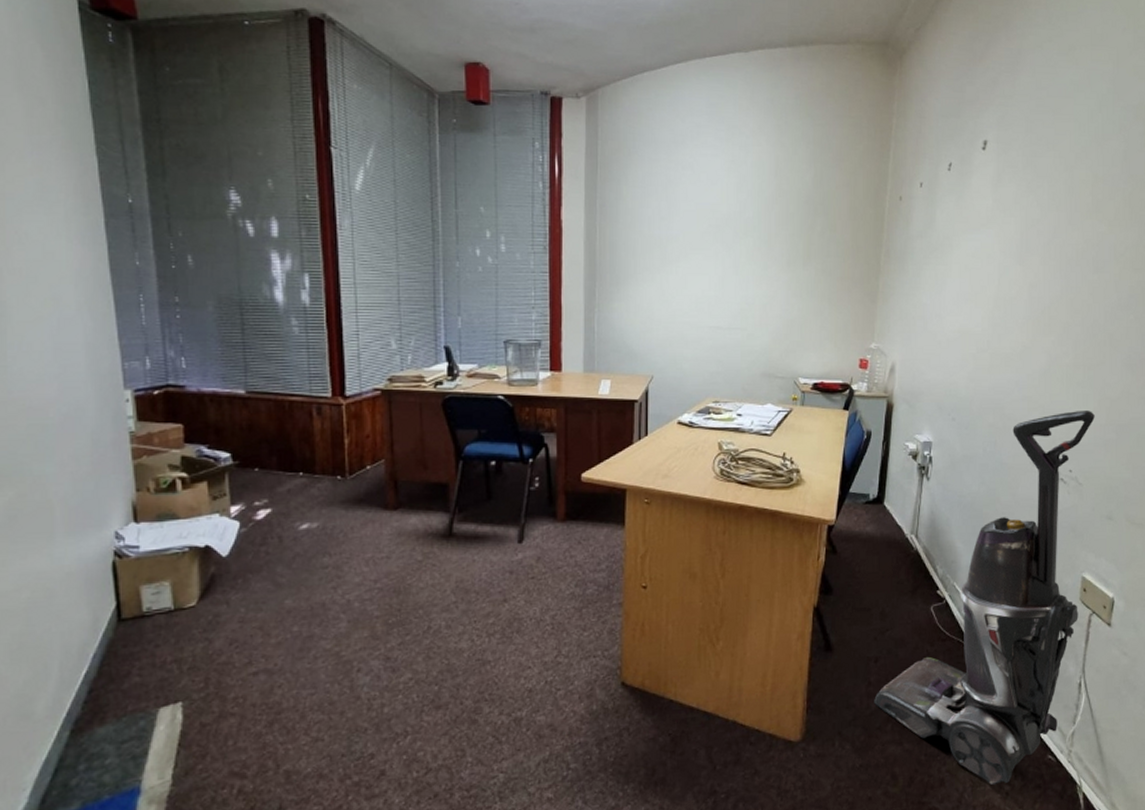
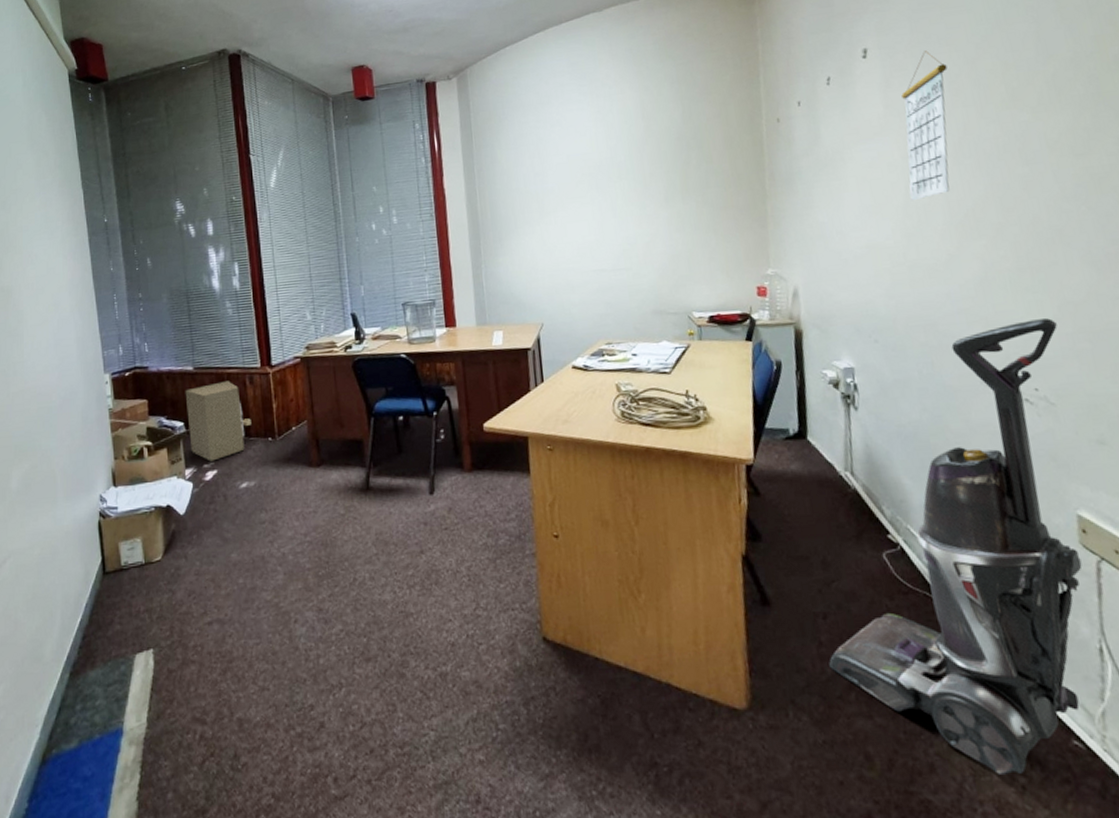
cardboard box: none [233,410,317,499] -> present [185,381,252,462]
calendar: none [1001,152,1050,294] -> present [901,51,950,202]

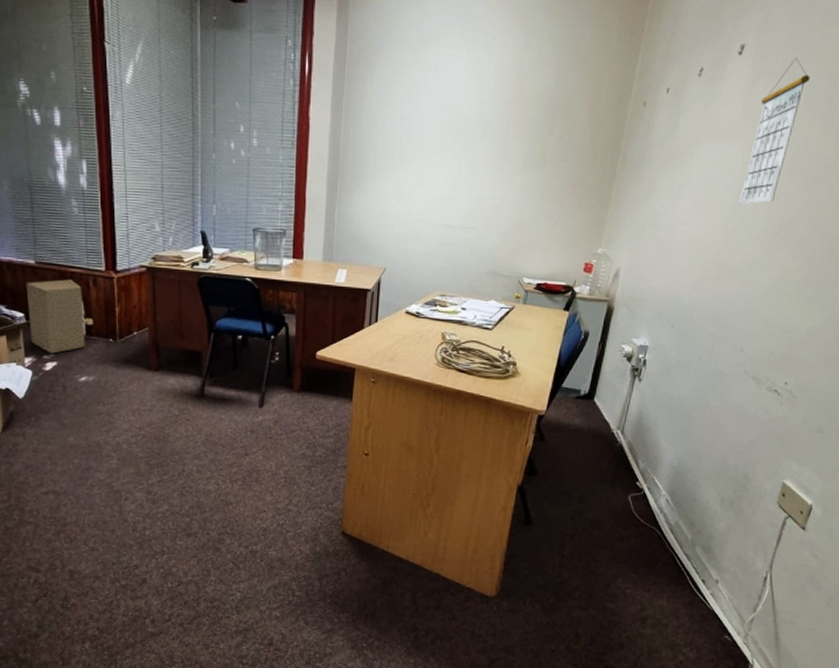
vacuum cleaner: present [829,318,1082,776] -> none [565,326,821,654]

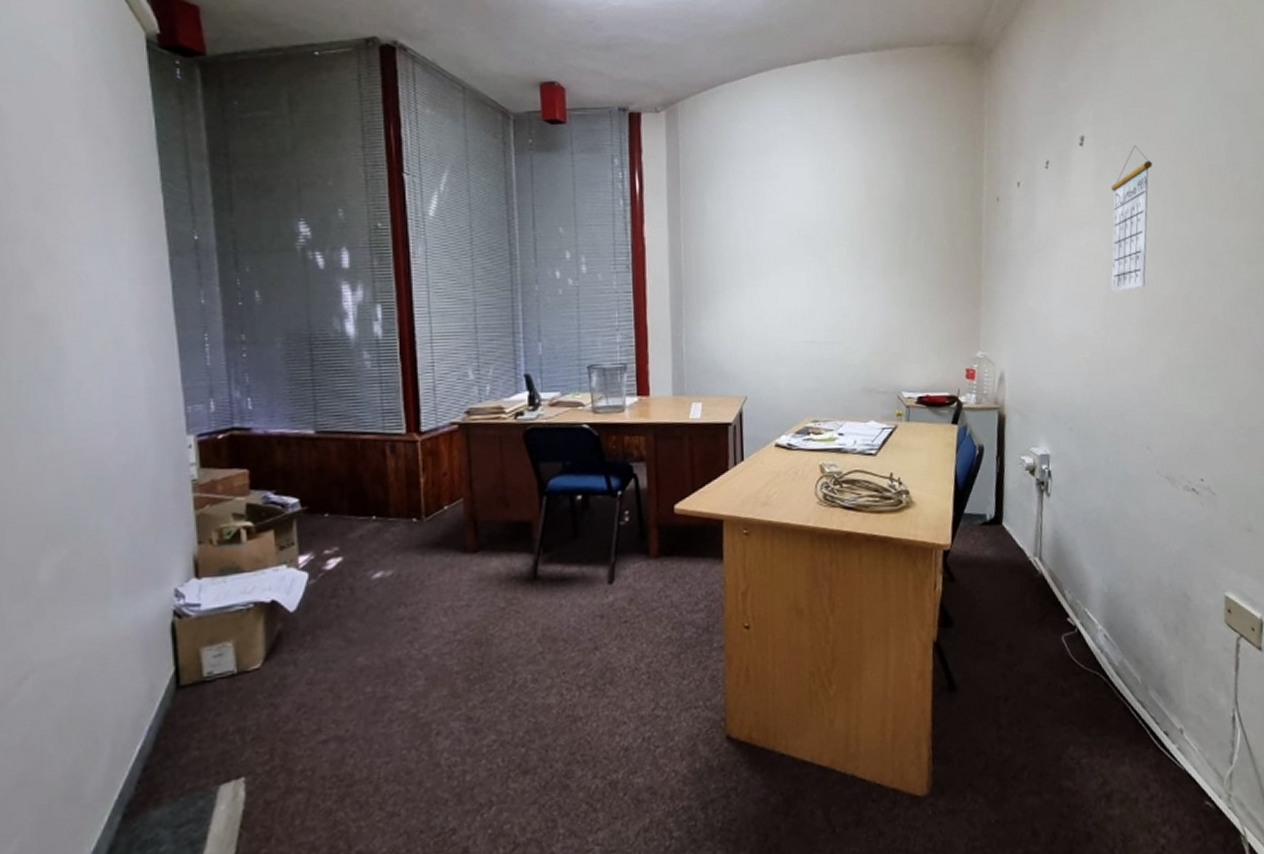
cardboard box: present [26,279,93,354] -> none [302,449,391,547]

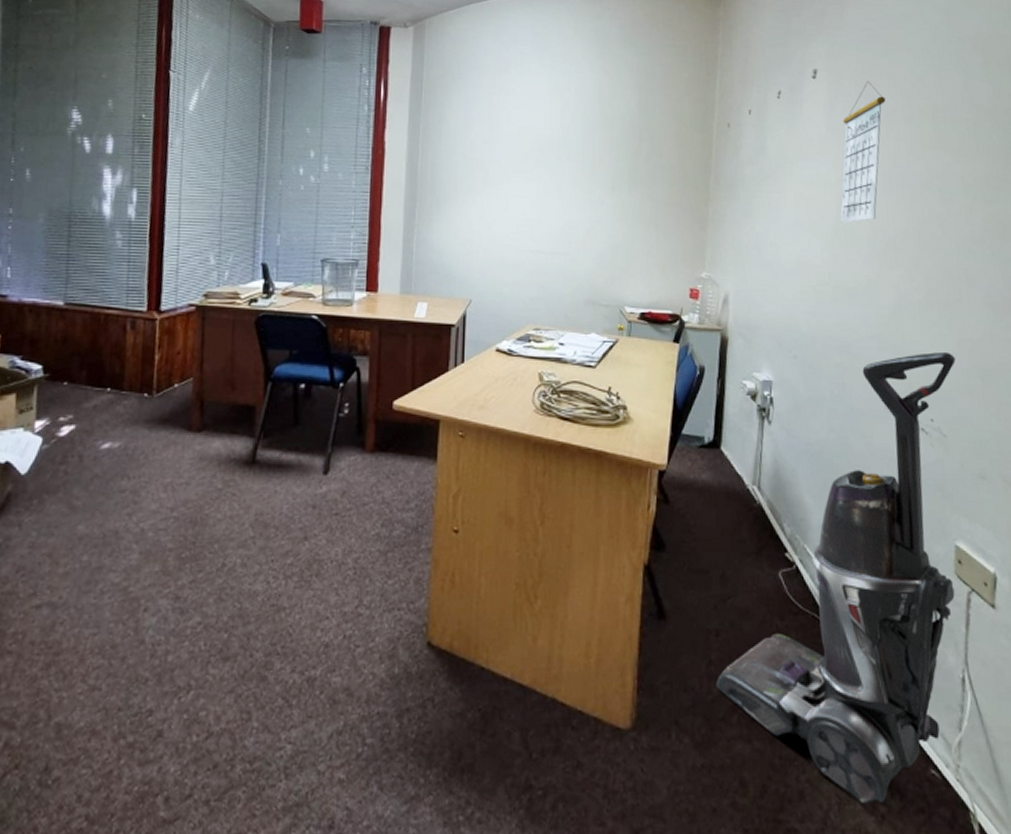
vacuum cleaner: none [1006,414,1225,839] -> present [716,352,956,805]

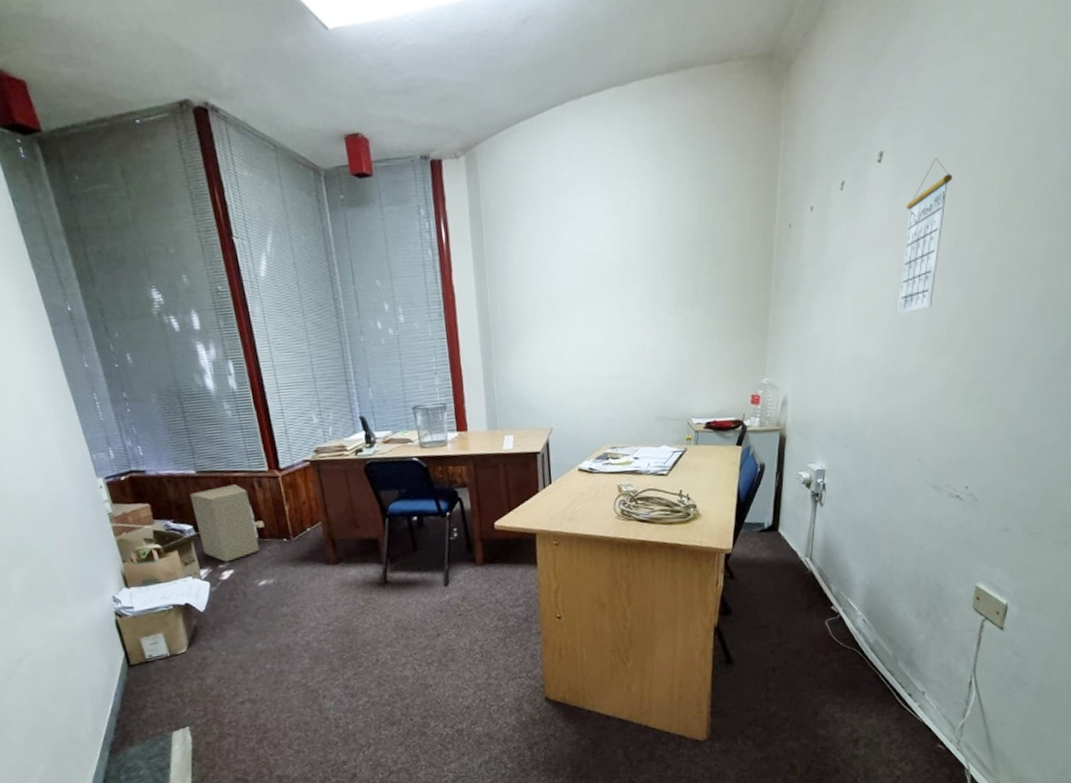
cardboard box: none [46,322,127,415] -> present [189,484,265,562]
vacuum cleaner: present [716,352,956,805] -> none [773,427,994,771]

